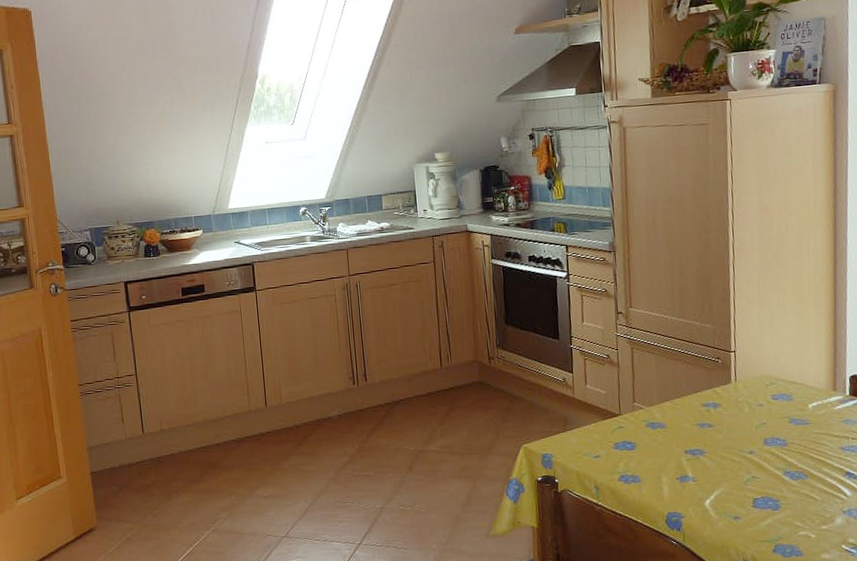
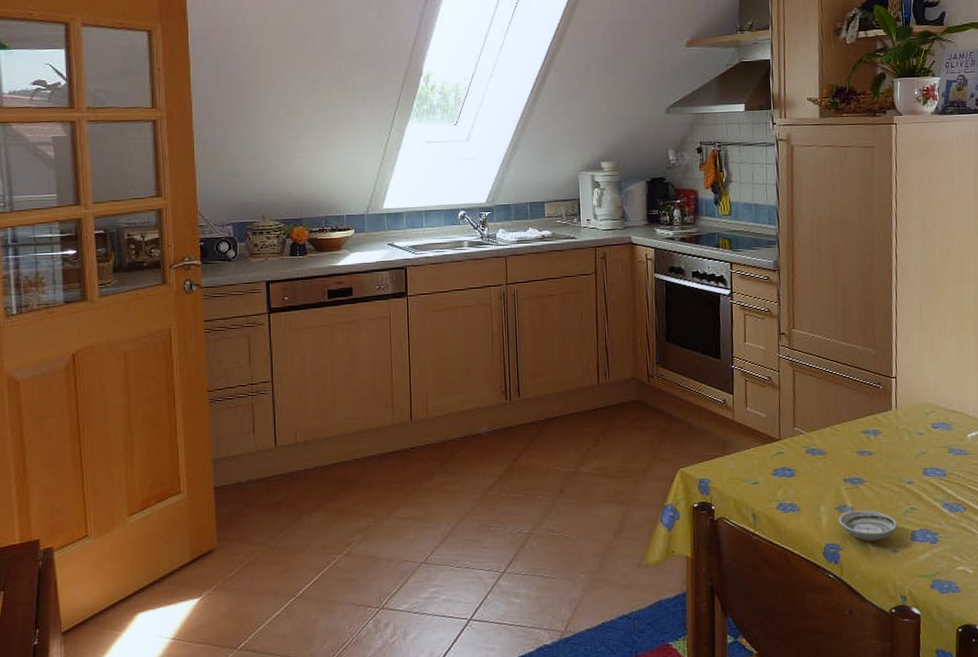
saucer: none [679,479,739,510] -> present [838,510,898,542]

